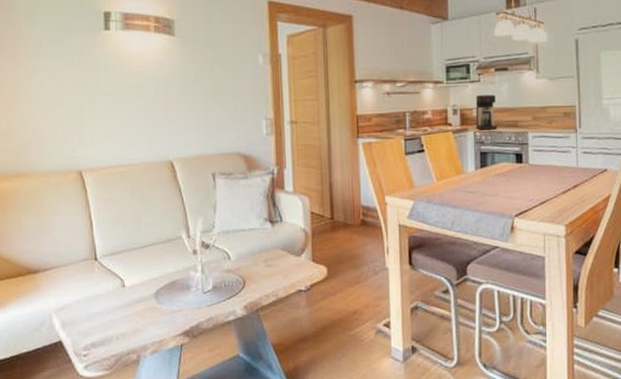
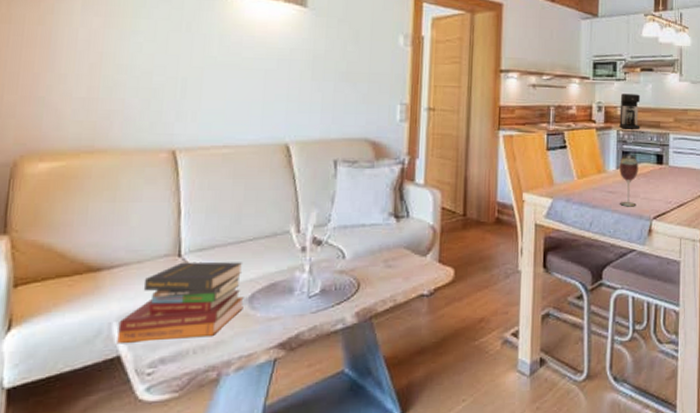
books: none [57,264,151,331] -> present [117,261,244,343]
wineglass: none [478,155,498,206] -> present [619,155,639,207]

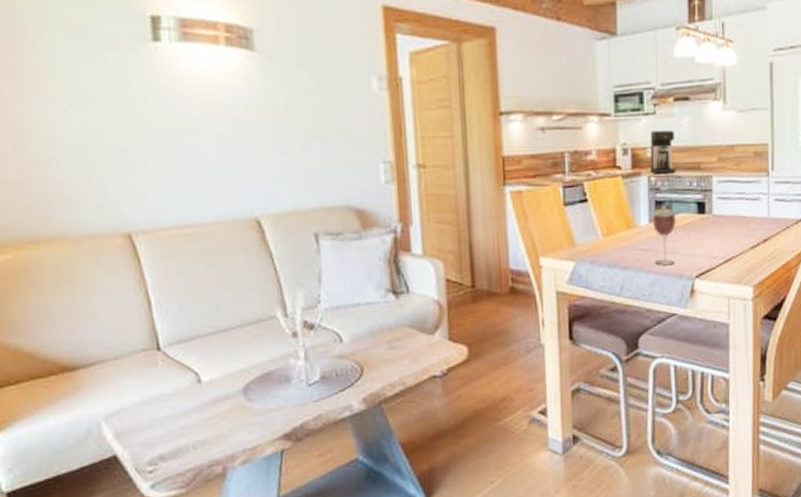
books: present [117,261,244,343] -> none [107,352,239,443]

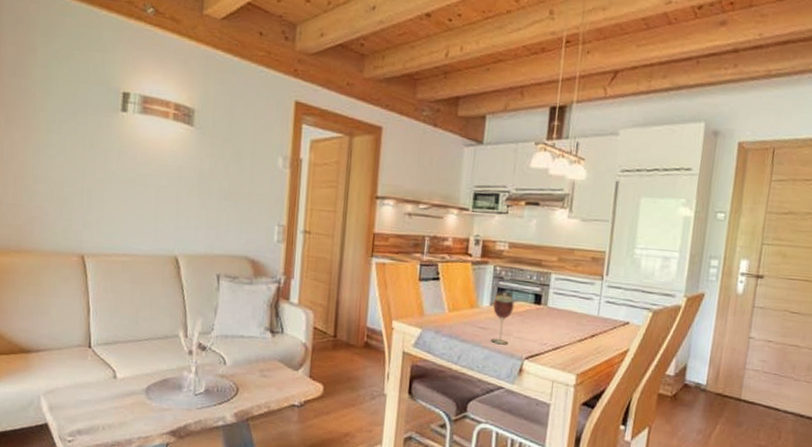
coffee maker: present [650,130,676,174] -> none [497,228,522,267]

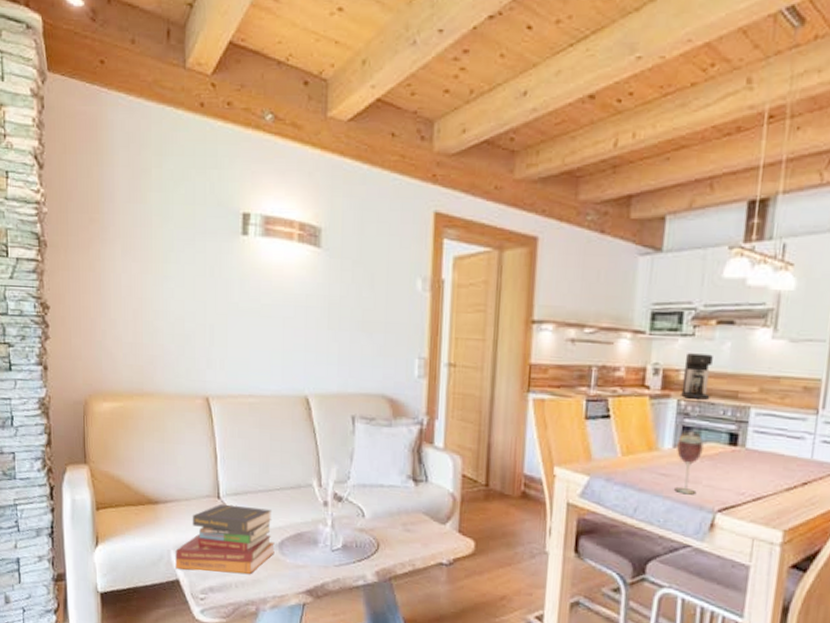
books: none [45,352,142,418] -> present [175,503,275,574]
coffee maker: none [497,228,522,267] -> present [681,353,713,400]

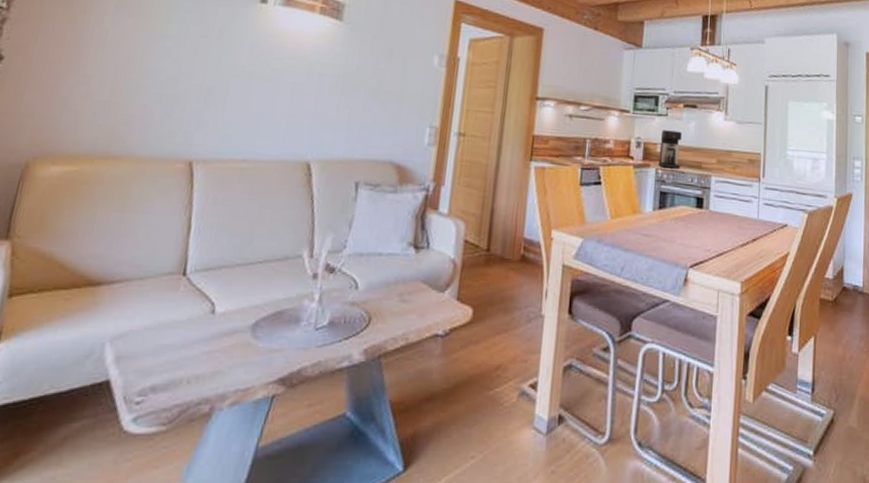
books: present [175,503,275,574] -> none [108,281,249,367]
wineglass: present [675,431,704,495] -> none [655,196,677,253]

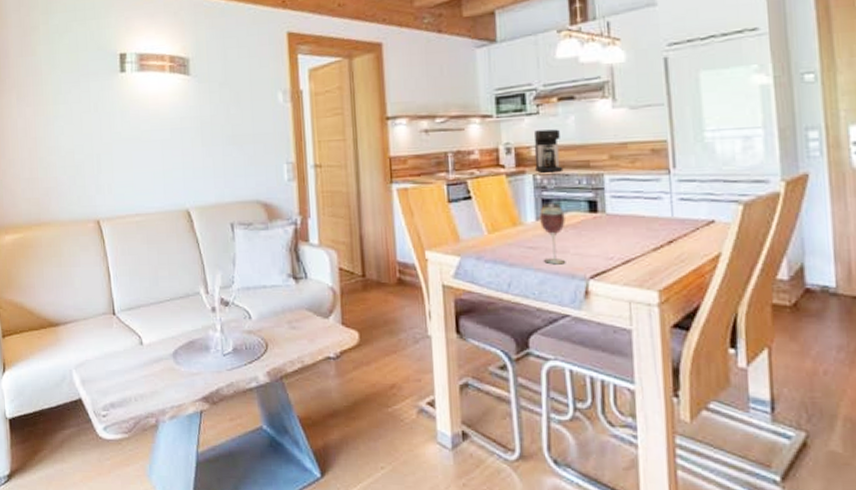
wineglass: none [655,196,677,253] -> present [540,203,566,265]

